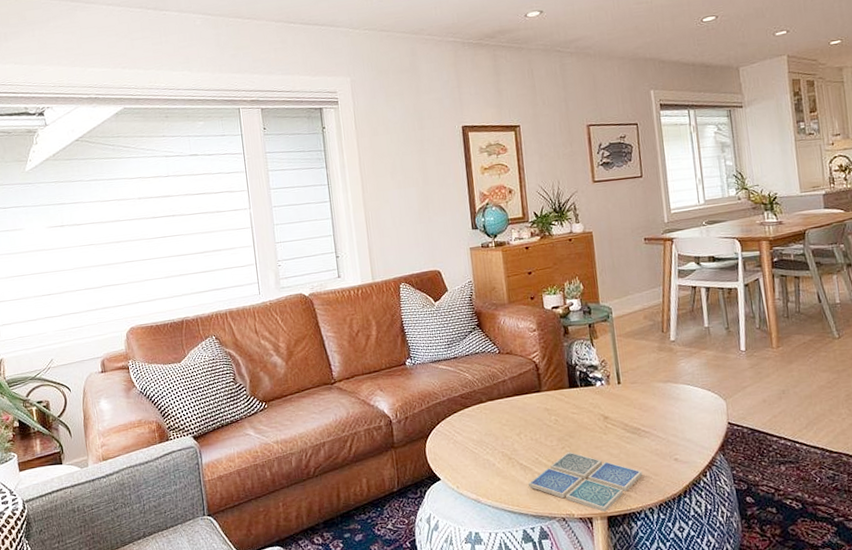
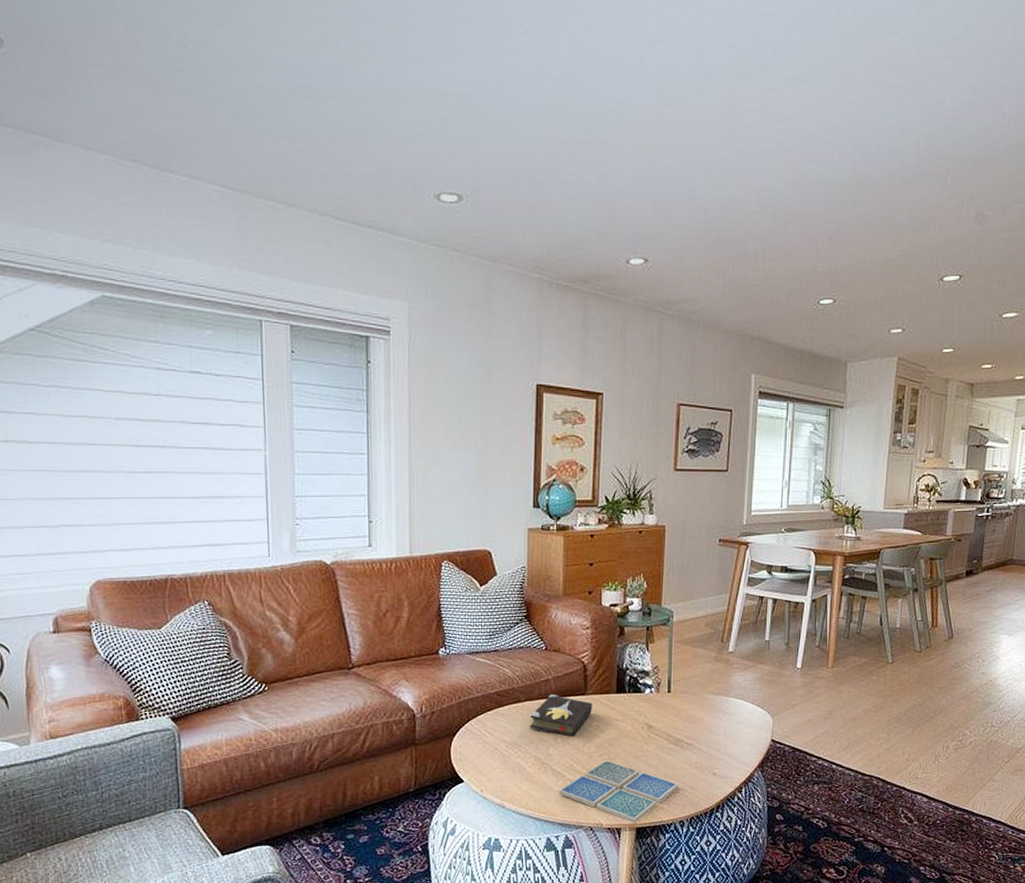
hardback book: none [492,393,549,432] -> present [530,694,592,737]

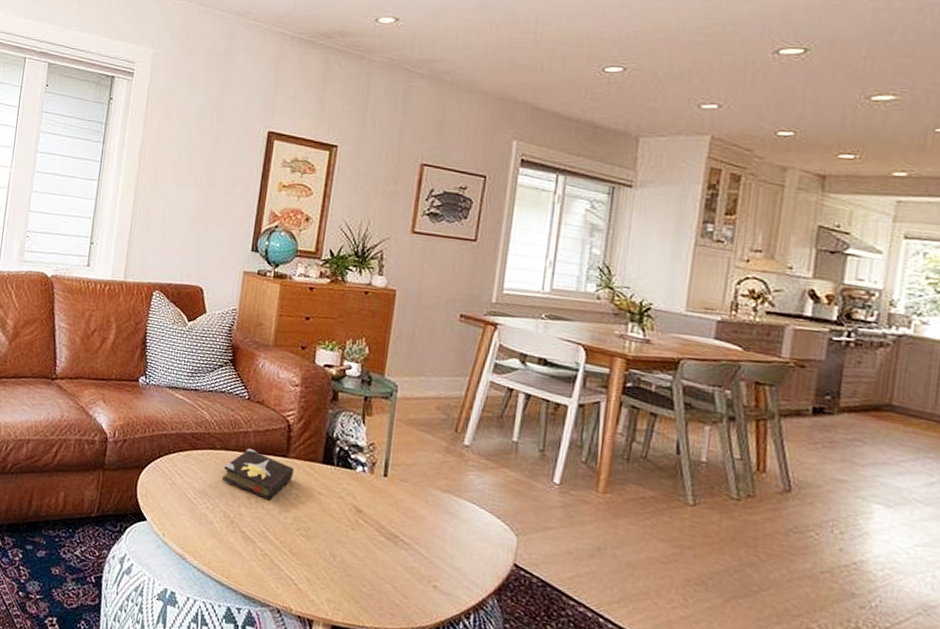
drink coaster: present [559,760,678,823] -> none [246,536,388,619]

